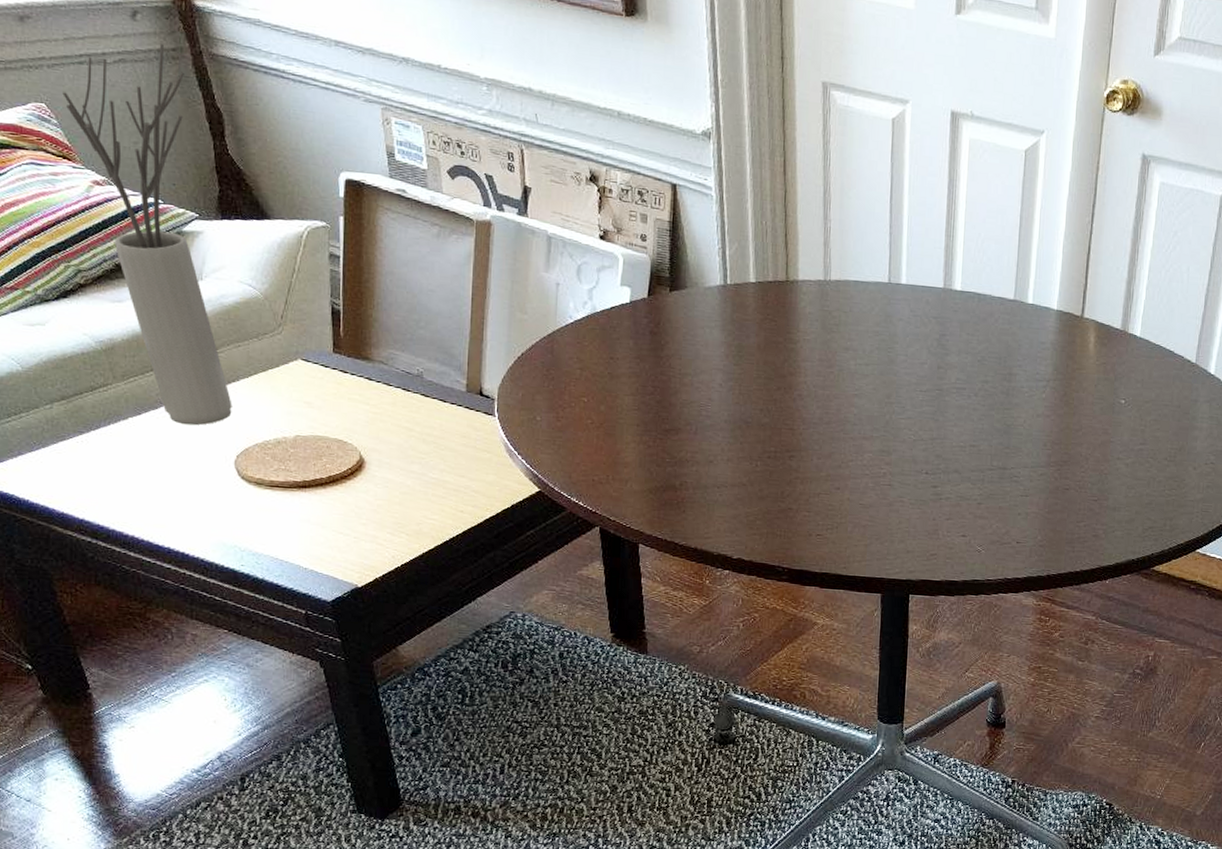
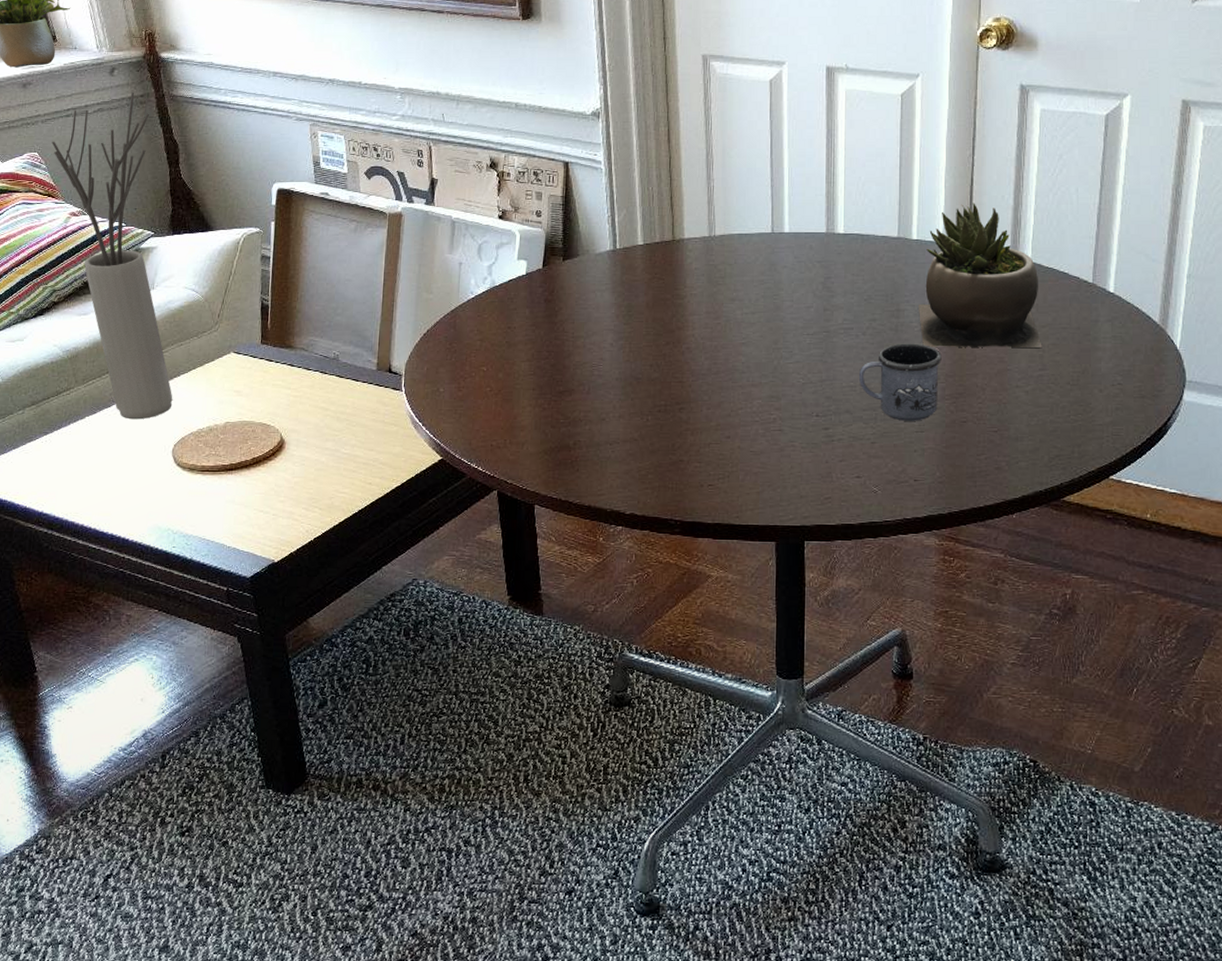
mug: none [969,407,1050,486] -> present [859,343,942,421]
succulent plant: none [1030,272,1146,422] -> present [919,203,1042,348]

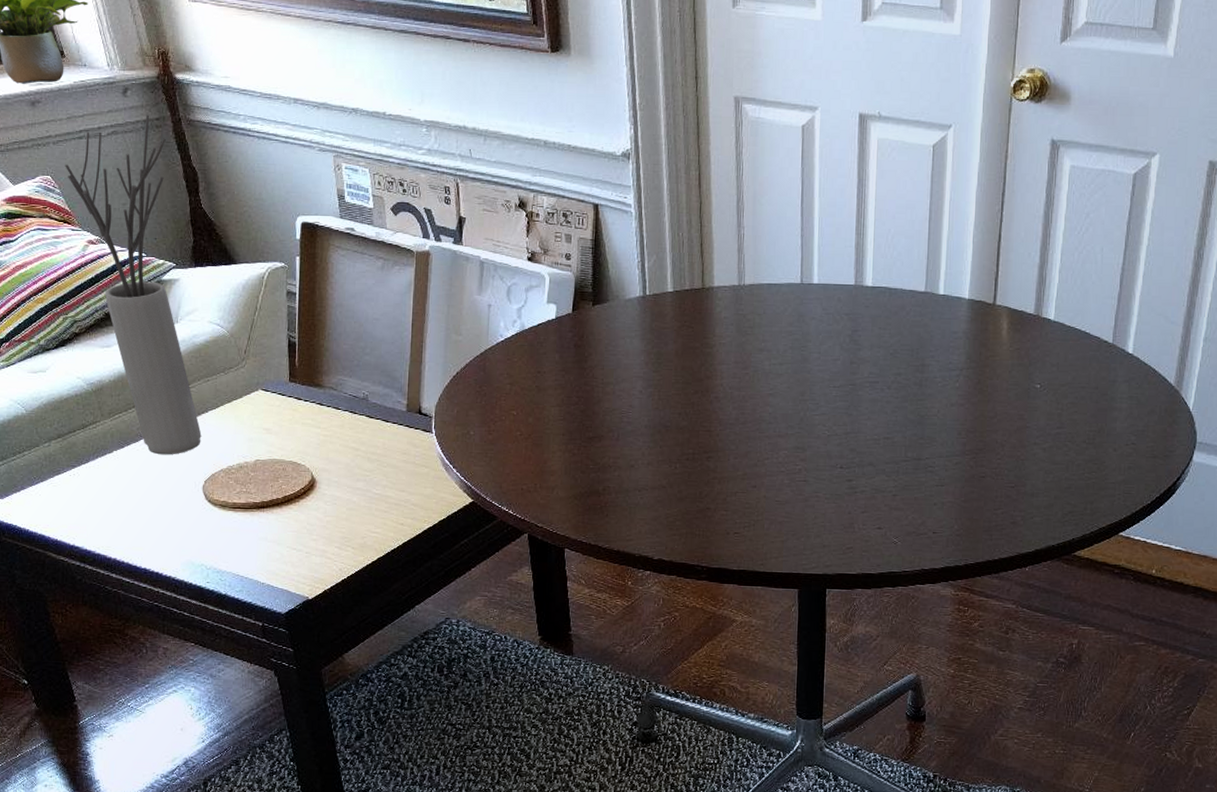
mug: present [859,343,942,421] -> none [883,398,964,475]
succulent plant: present [919,203,1042,348] -> none [943,259,1061,406]

